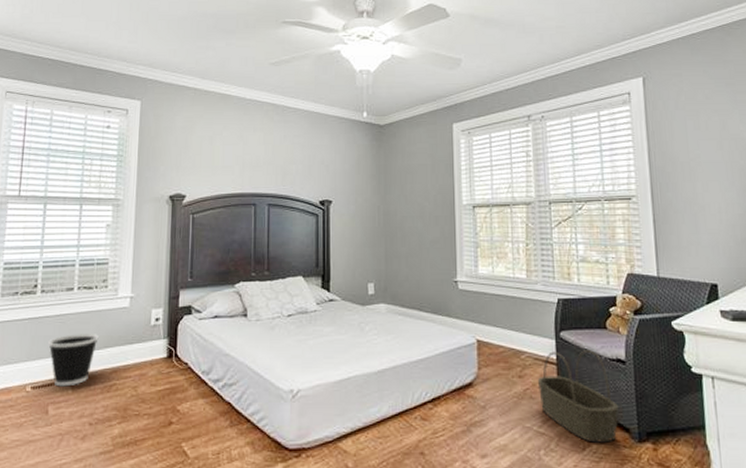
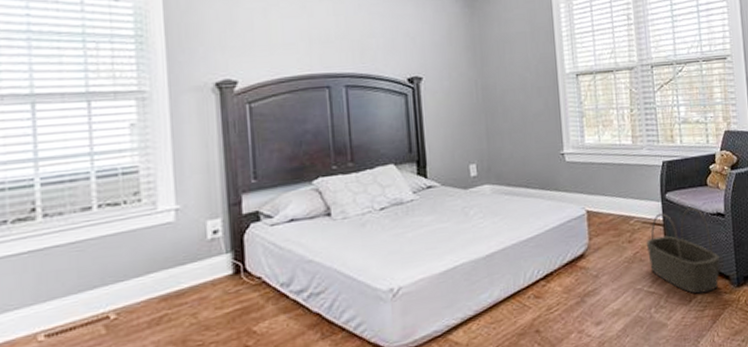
wastebasket: present [48,333,99,387] -> none [63,259,136,329]

